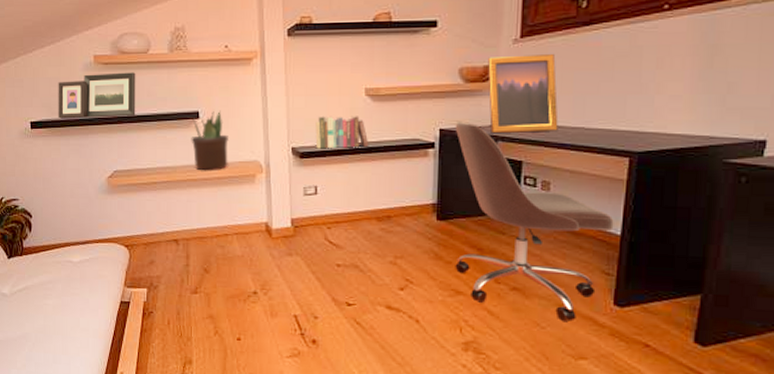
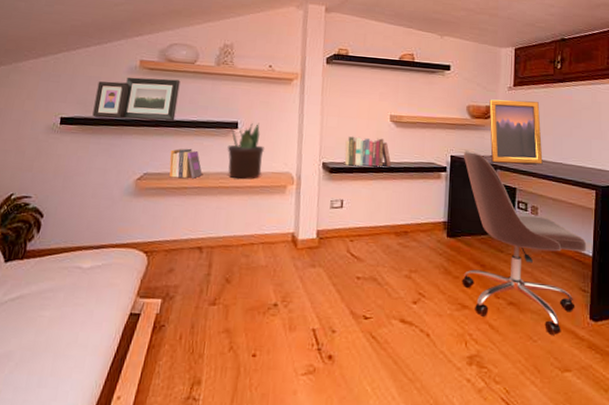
books: none [136,143,169,174] -> present [169,148,202,179]

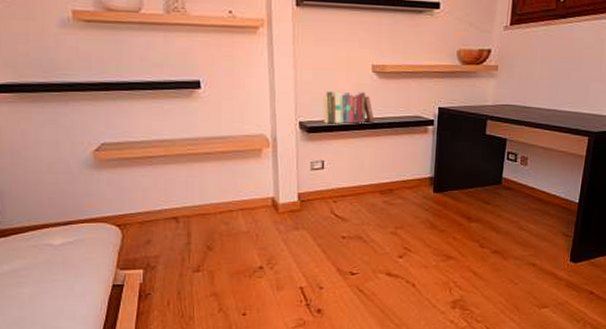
picture frame: present [92,81,130,119] -> none [26,38,66,84]
picture frame: present [123,77,181,121] -> none [60,32,126,84]
books: present [169,148,202,179] -> none [127,113,167,147]
planter: present [227,123,264,179] -> none [191,80,233,145]
office chair: present [461,150,587,335] -> none [447,101,574,277]
picture frame: present [489,99,543,165] -> none [481,41,538,113]

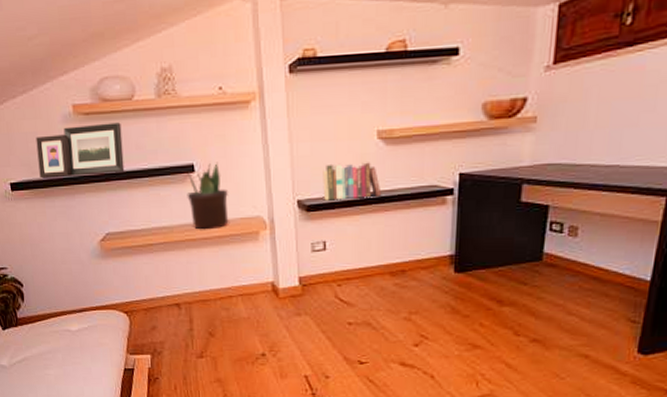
picture frame: none [26,38,66,84] -> present [35,134,72,179]
picture frame: none [60,32,126,84] -> present [63,122,125,176]
planter: none [191,80,233,145] -> present [187,162,229,230]

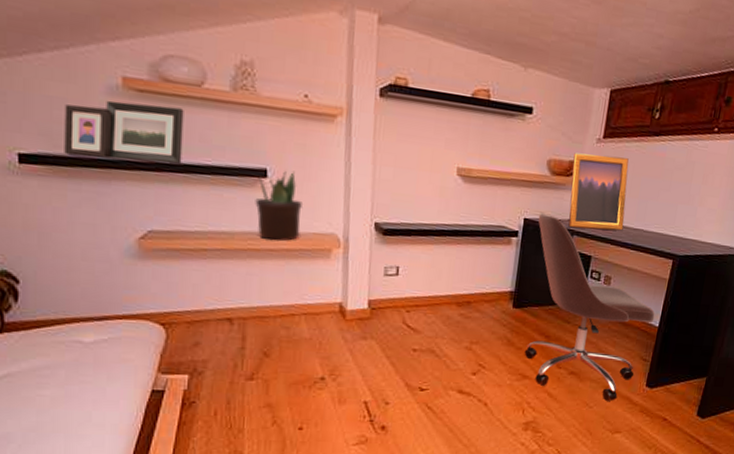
books: present [323,162,382,201] -> none [400,191,456,230]
office chair: none [472,164,645,371] -> present [524,213,655,401]
picture frame: none [515,82,592,176] -> present [568,152,629,231]

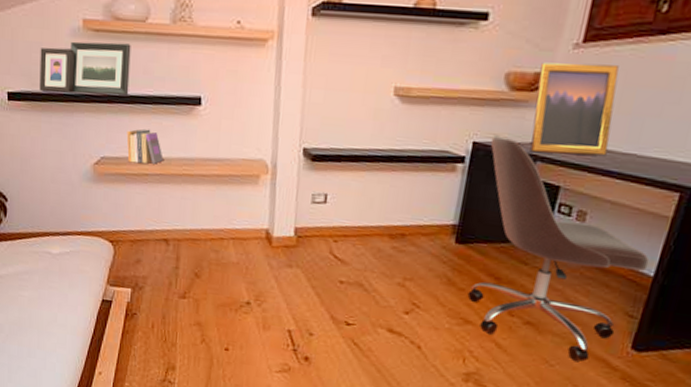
books: none [180,200,225,239] -> present [126,129,163,164]
planter: present [255,171,302,241] -> none [190,98,233,167]

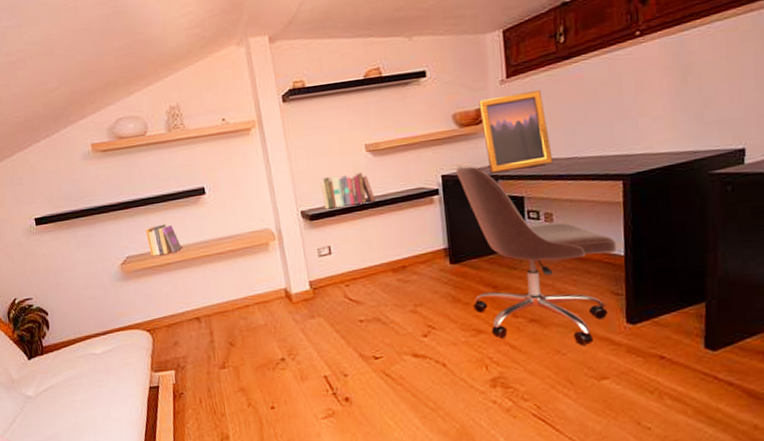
picture frame: present [39,47,74,94] -> none [58,170,93,212]
picture frame: present [70,41,131,97] -> none [84,156,141,207]
books: none [330,115,391,155] -> present [321,172,376,210]

